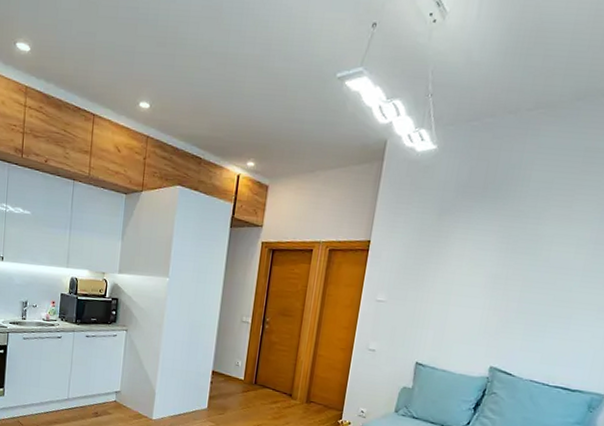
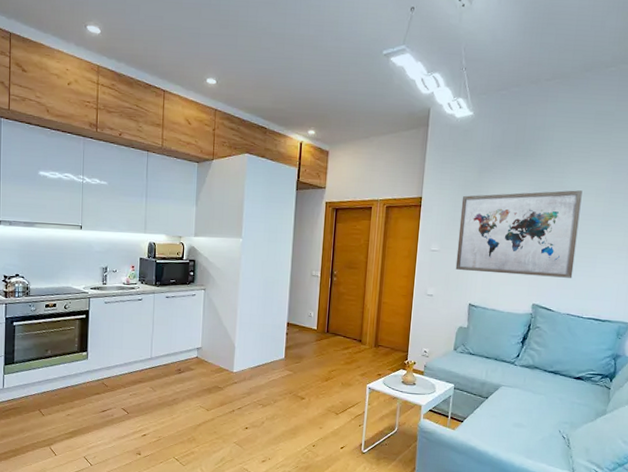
wall art: none [403,239,561,340] -> present [455,190,583,278]

